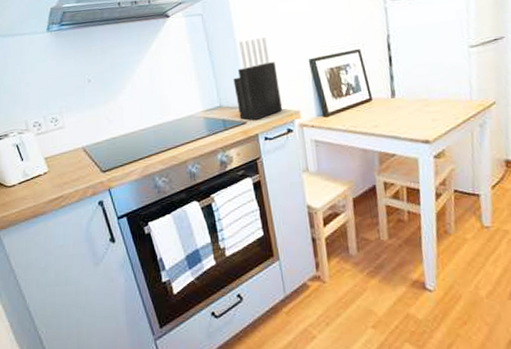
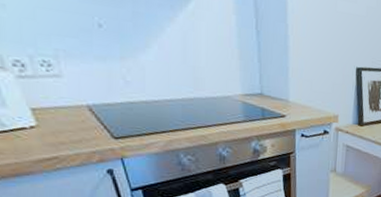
knife block: present [233,38,283,120] -> none [278,29,324,116]

